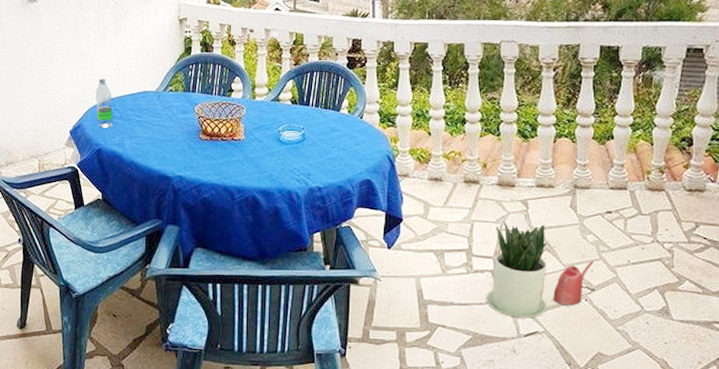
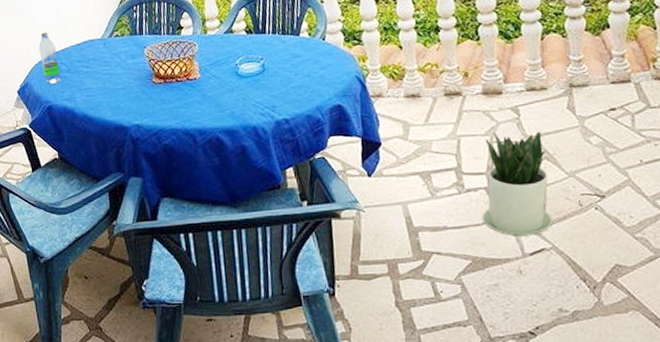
watering can: present [553,260,593,306] -> none [557,164,600,218]

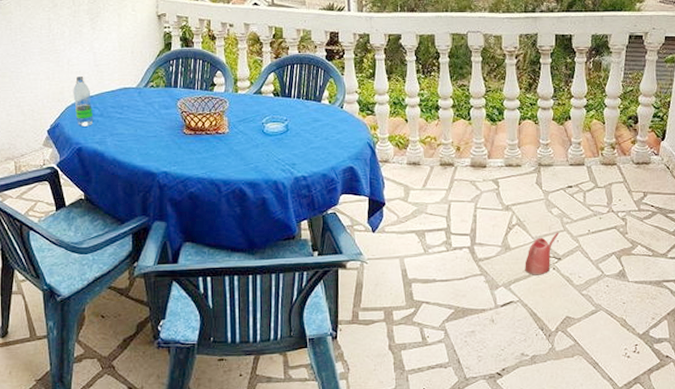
planter: present [482,131,553,236] -> none [465,199,520,290]
watering can: none [557,164,600,218] -> present [525,232,559,275]

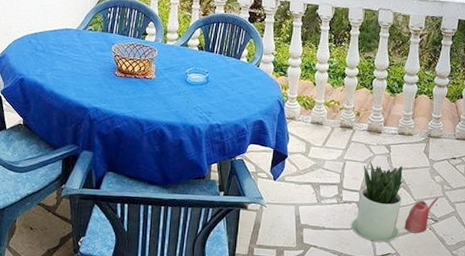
bottle: present [73,77,94,127] -> none [19,14,37,60]
planter: none [465,199,520,290] -> present [351,161,404,243]

